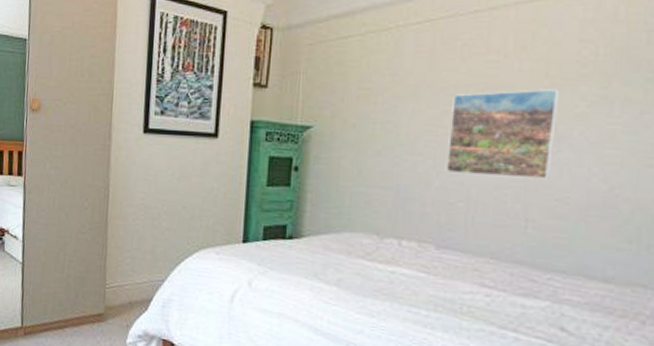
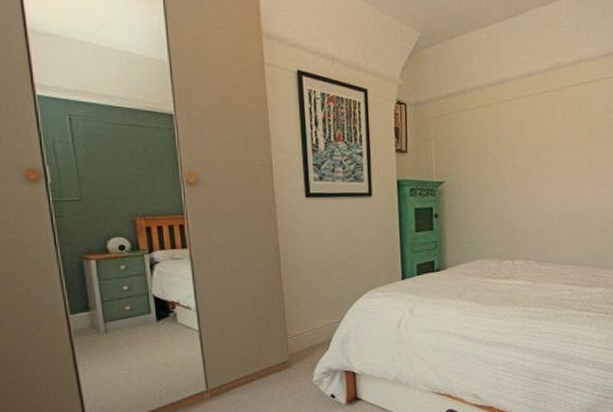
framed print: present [445,89,560,179] -> none [537,146,598,208]

